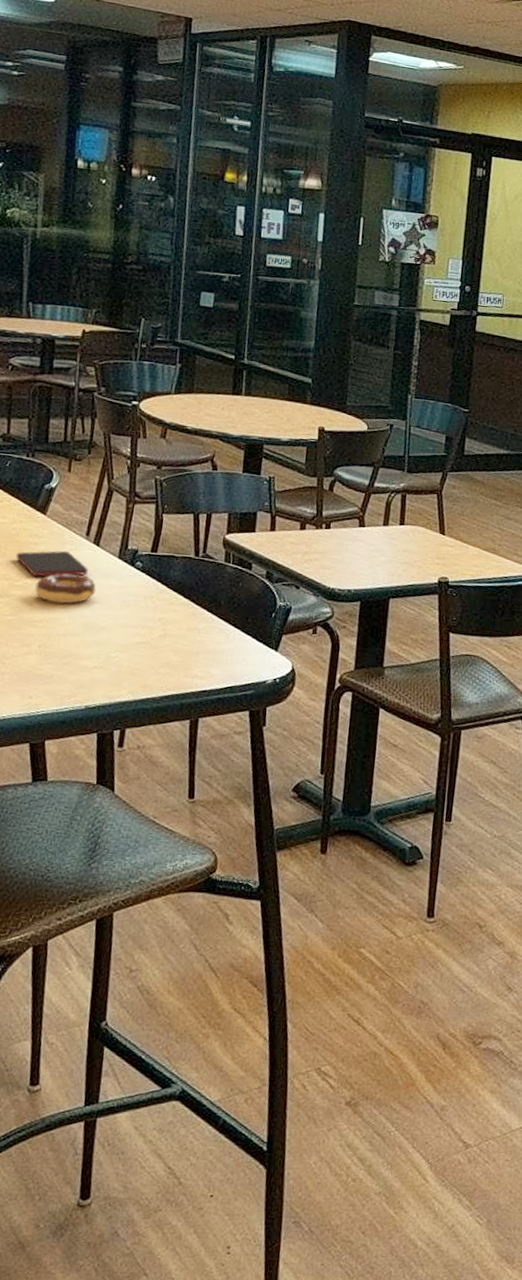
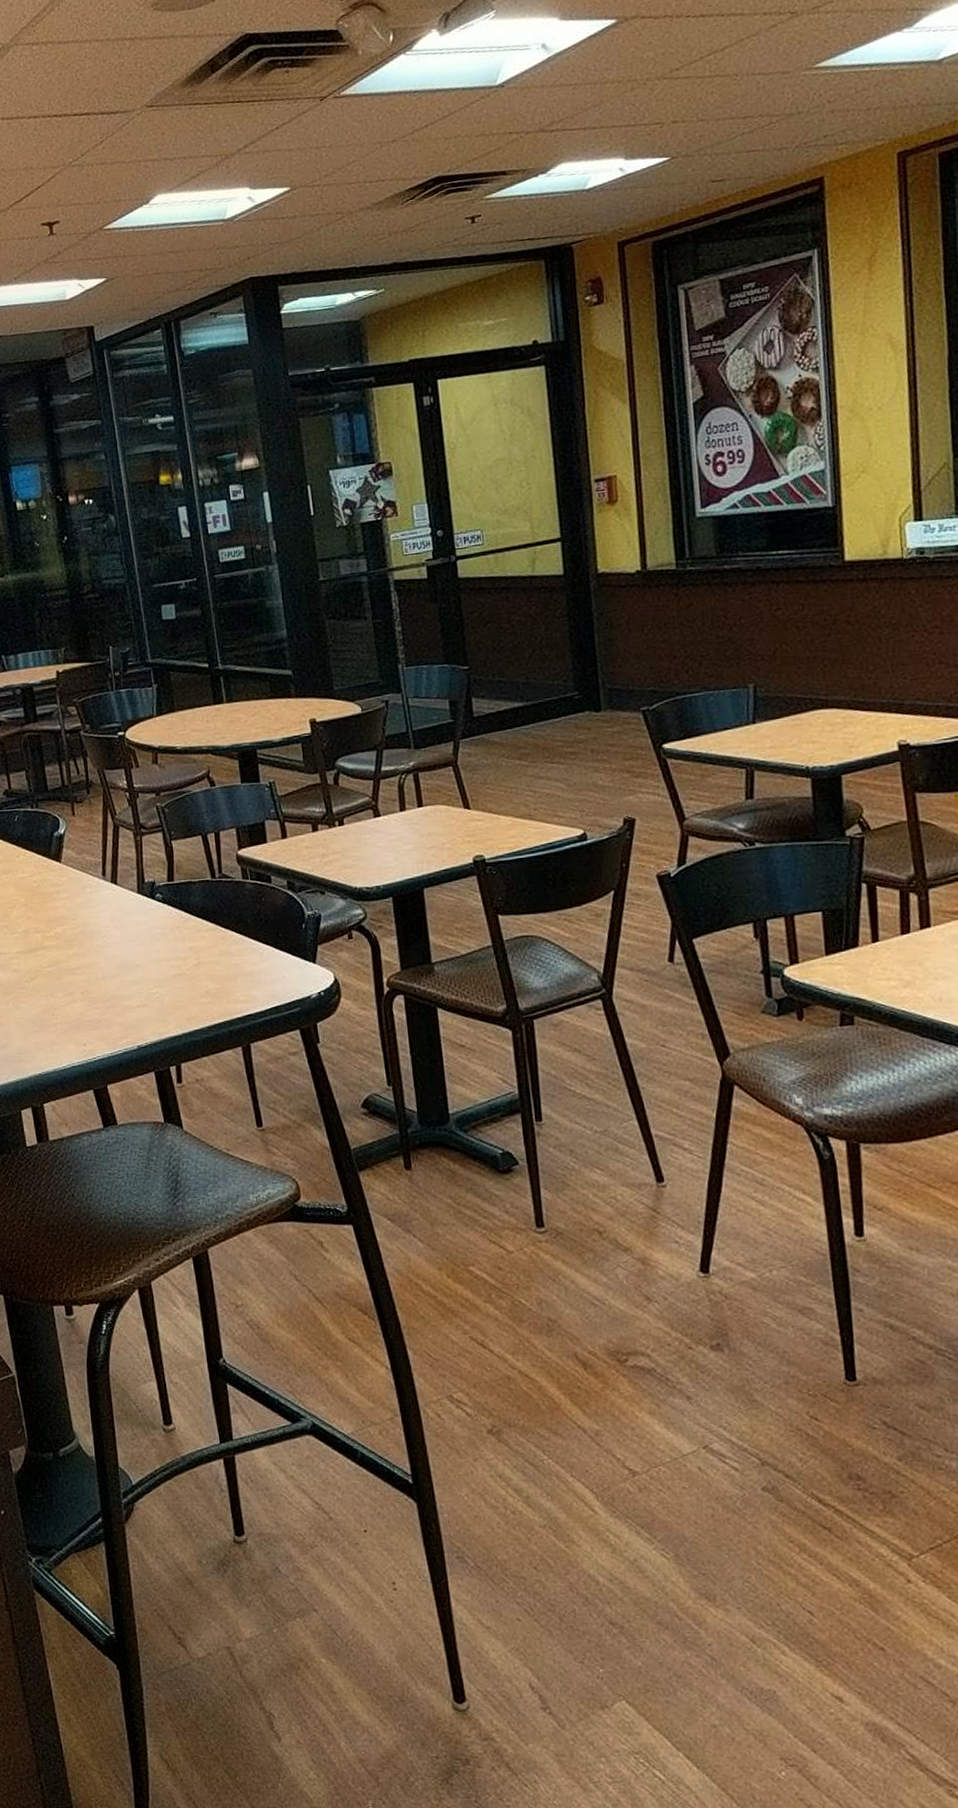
smartphone: present [16,550,89,577] -> none [42,894,113,925]
donut: present [35,573,97,603] -> none [66,916,124,948]

